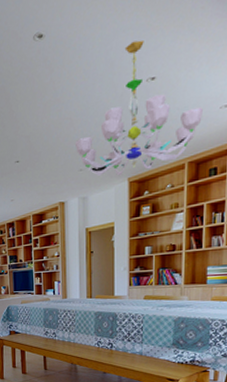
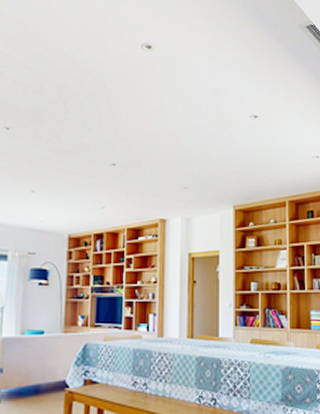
chandelier: present [76,40,203,176] -> none [180,79,299,202]

